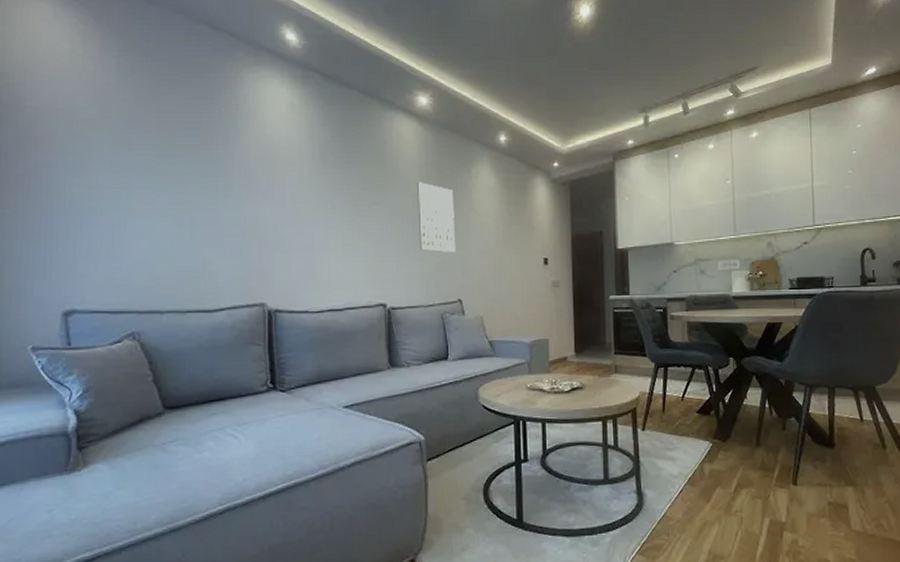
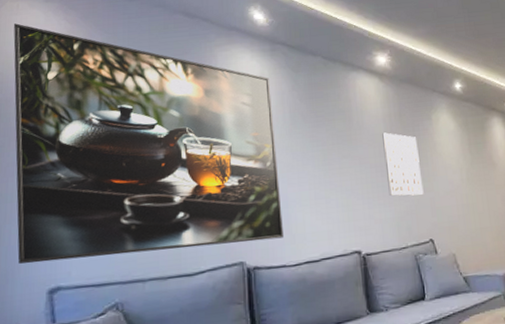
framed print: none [19,17,307,284] -> present [13,23,283,264]

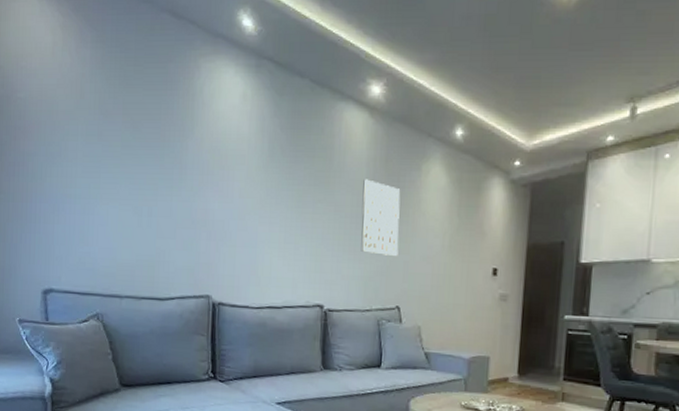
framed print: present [13,23,283,264] -> none [12,12,252,278]

